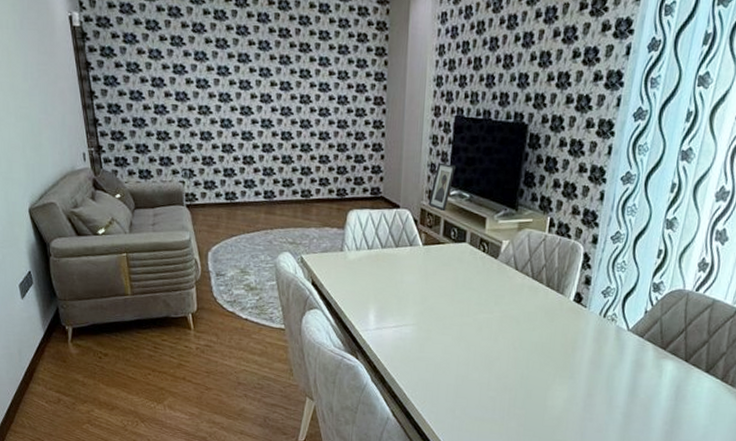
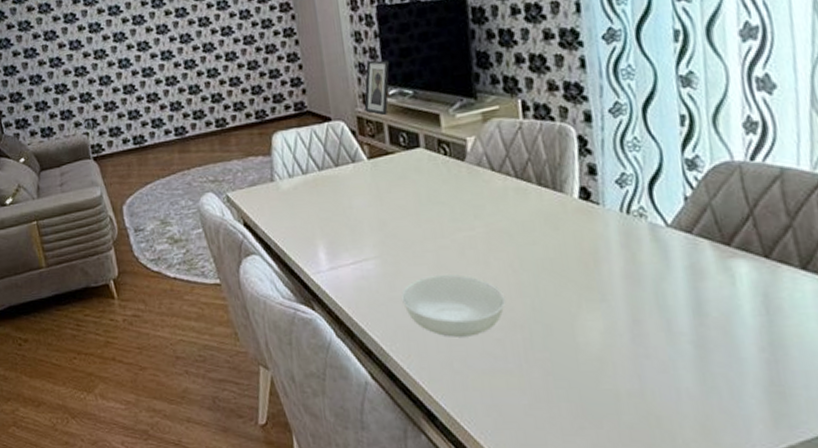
bowl: none [427,344,504,393] -> present [401,274,506,337]

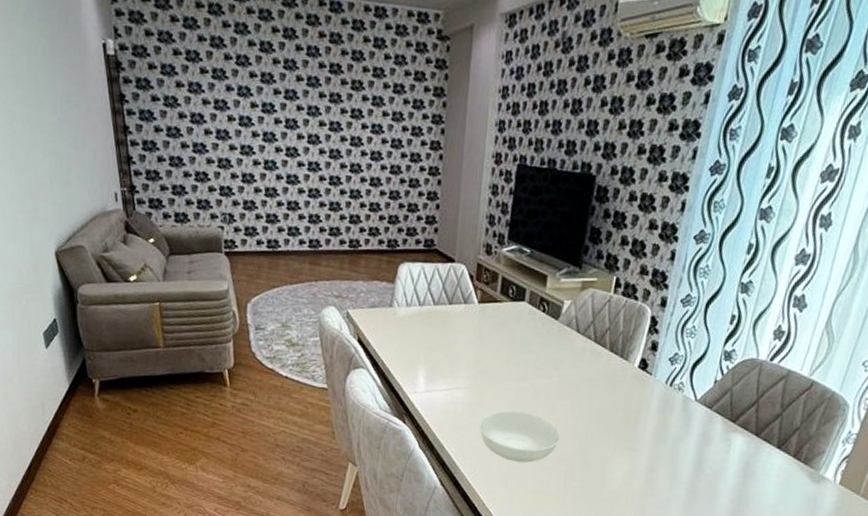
picture frame: present [364,60,391,115] -> none [485,214,517,266]

